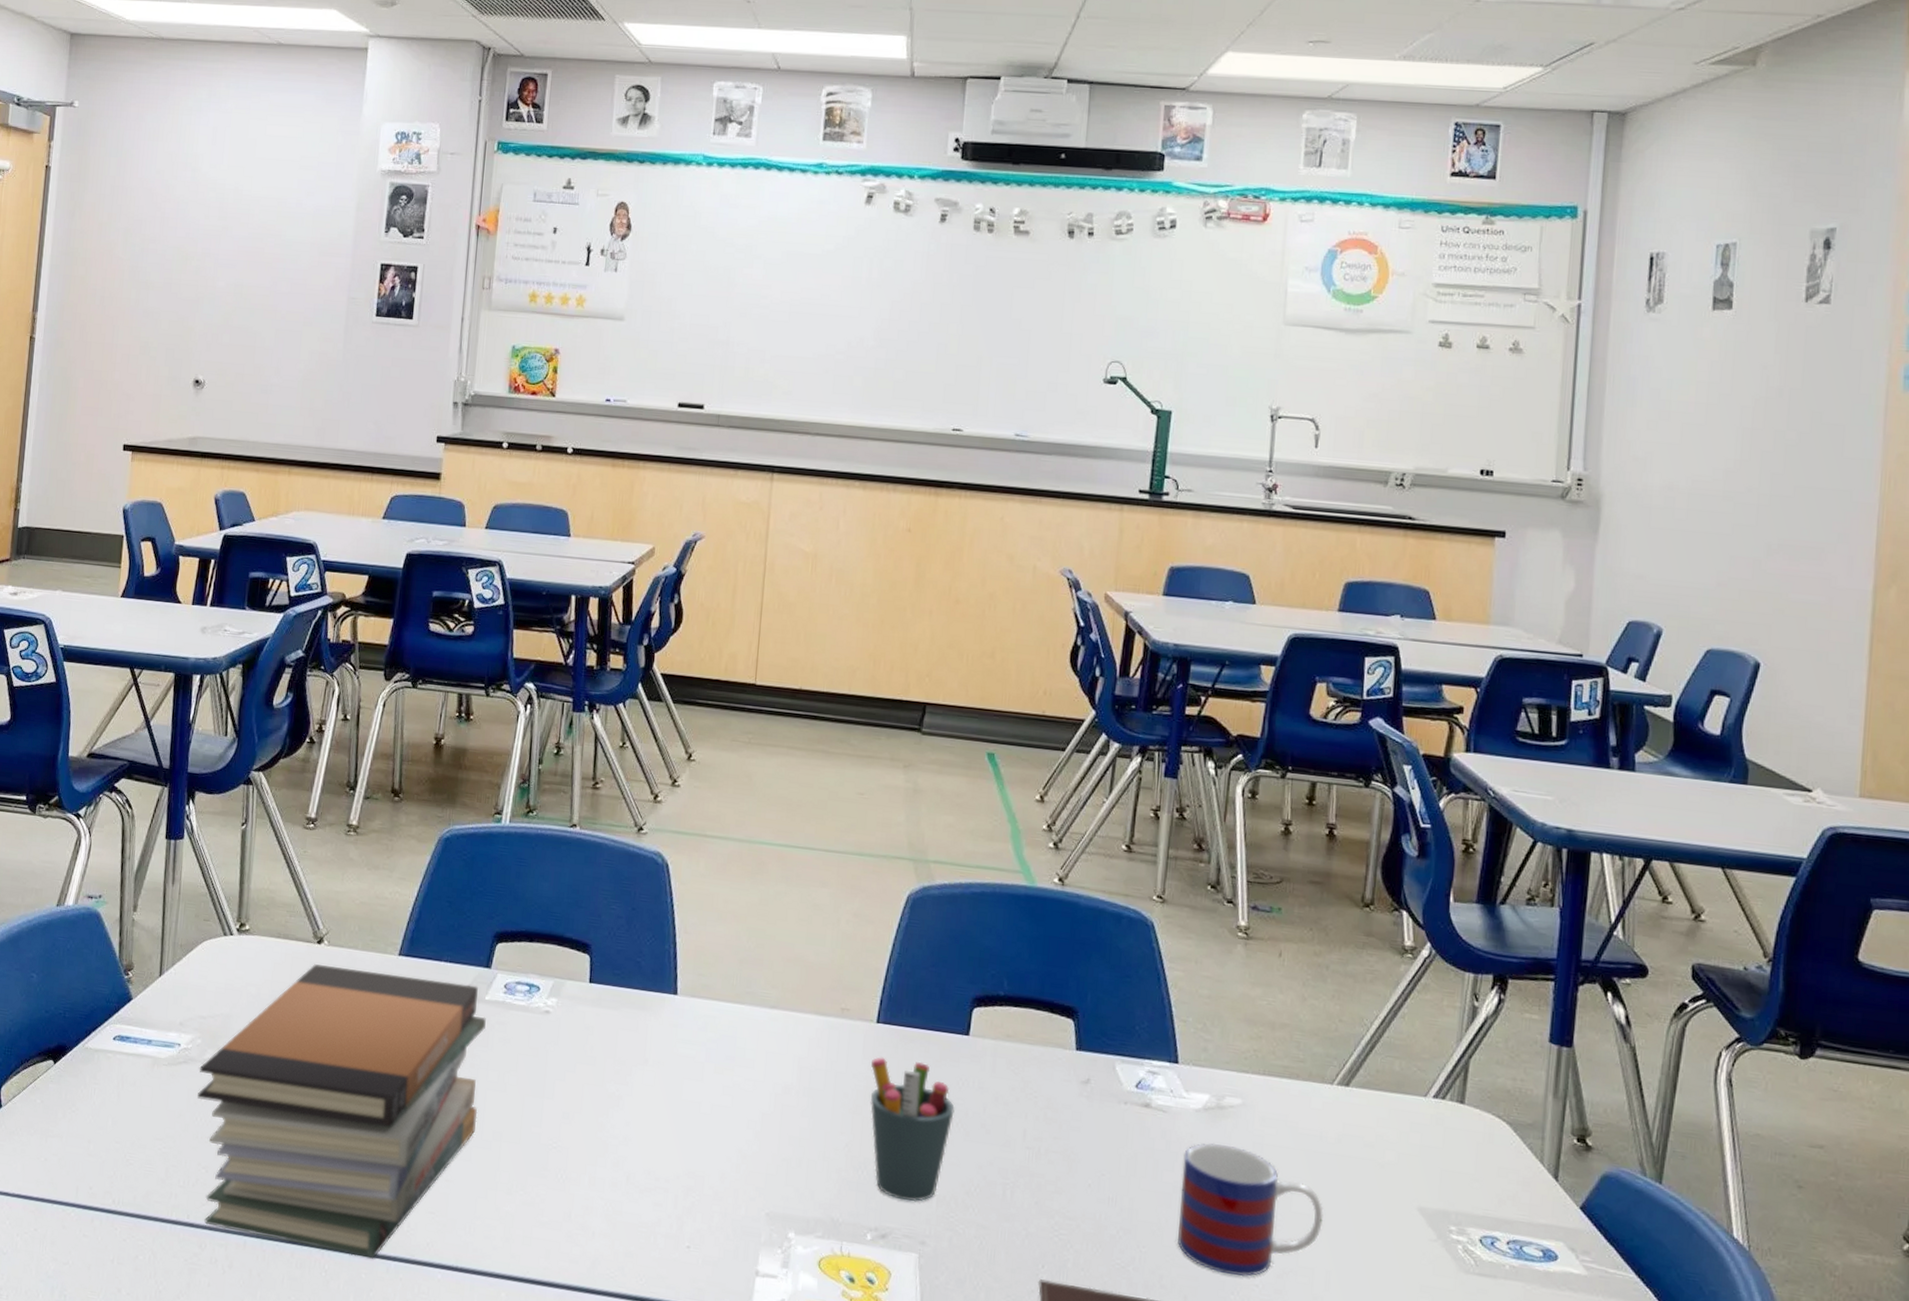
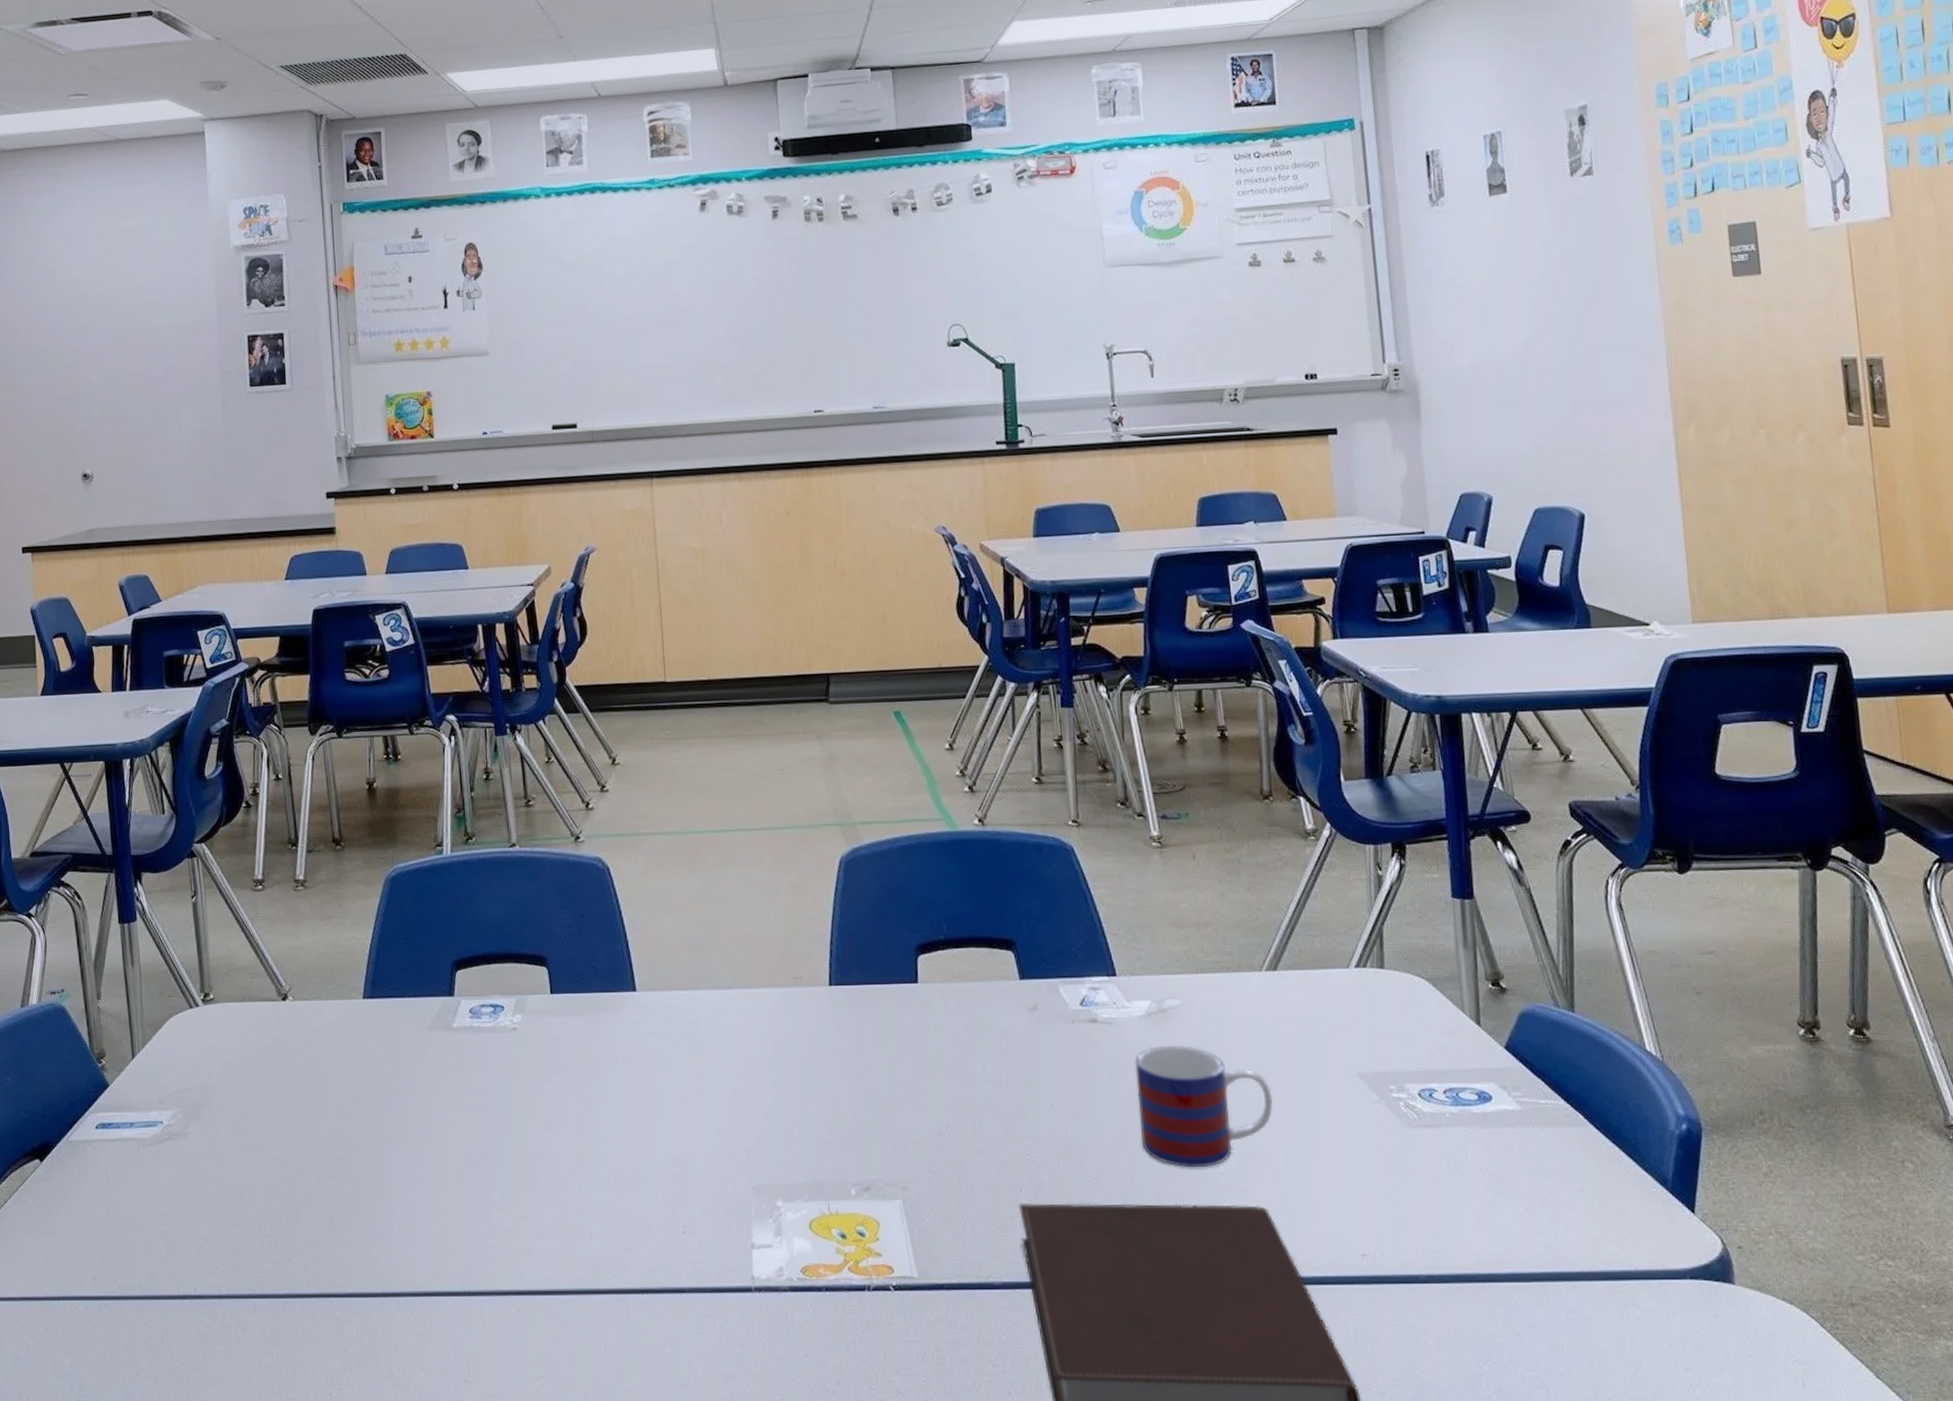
book stack: present [197,964,486,1259] -> none [184,1015,463,1299]
pen holder: present [870,1057,955,1202] -> none [829,1016,916,1151]

